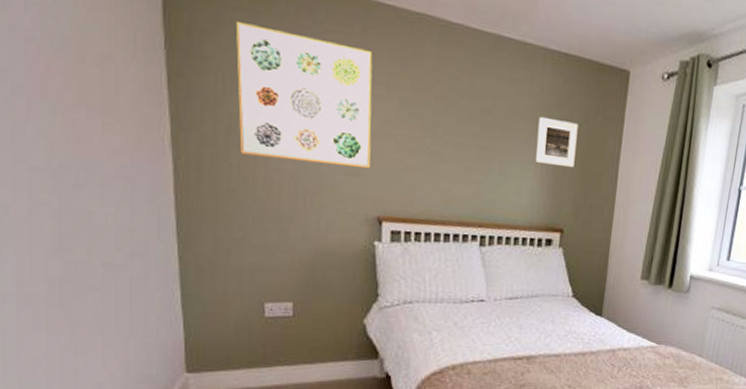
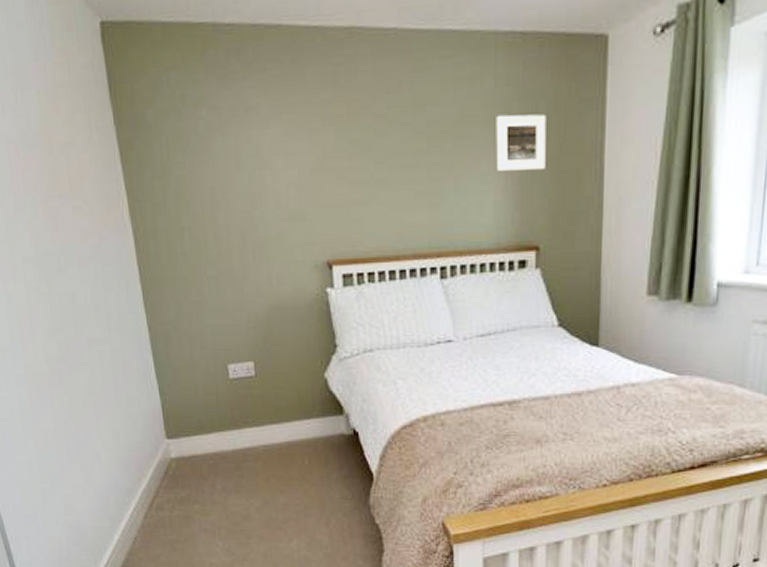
wall art: present [236,22,373,168] -> none [173,81,314,216]

